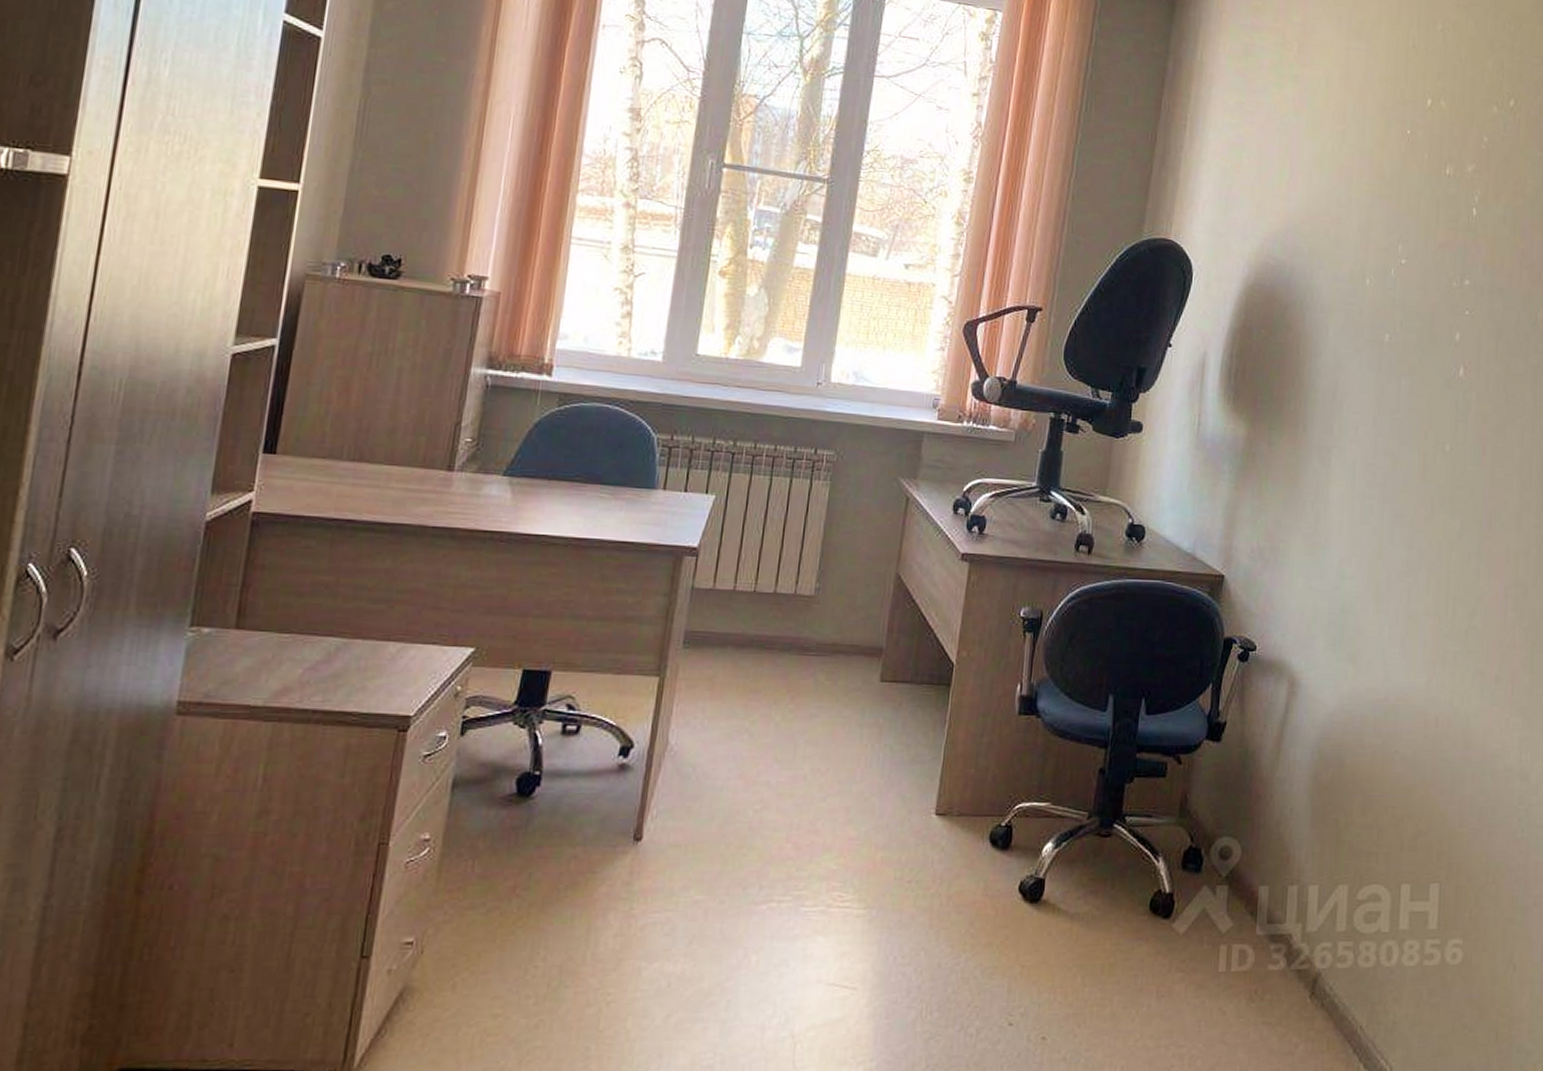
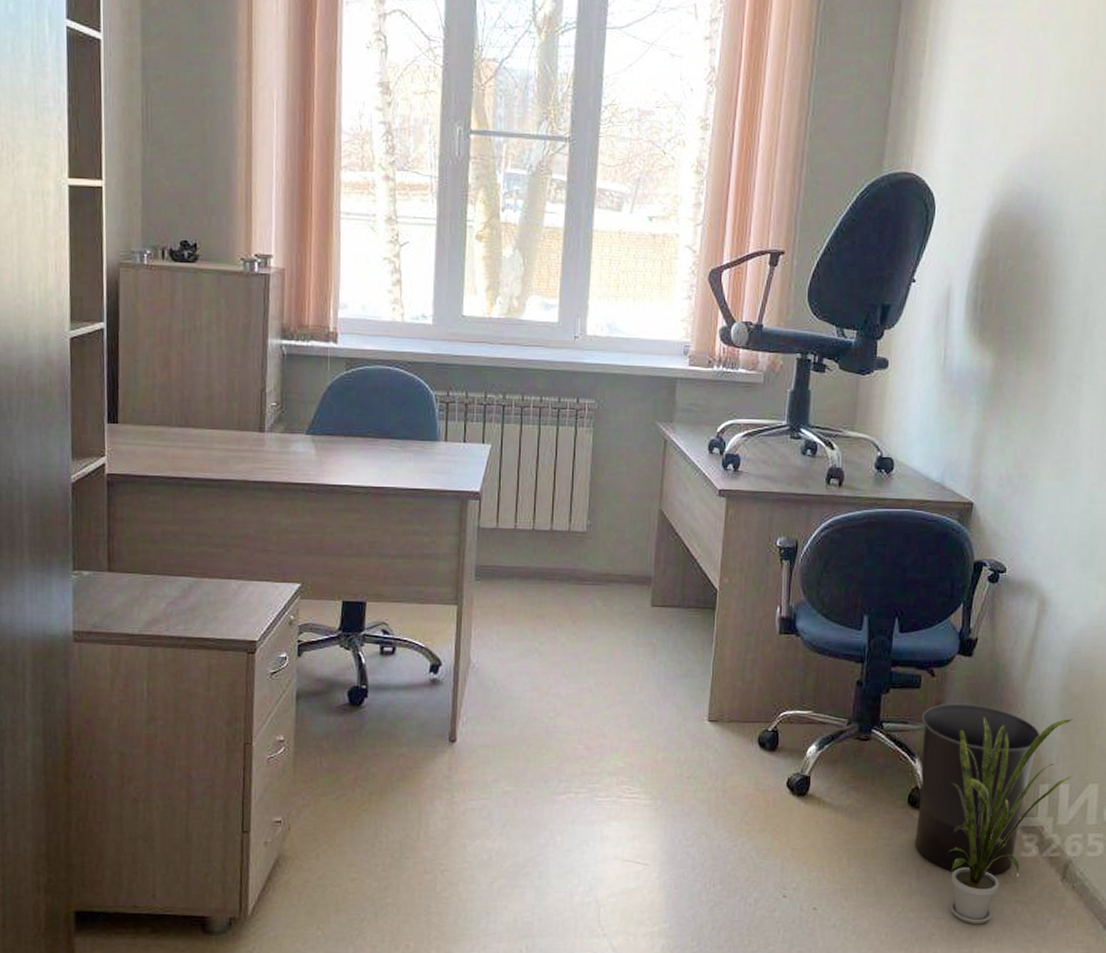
waste bin: none [1156,794,1289,992] -> present [915,703,1040,875]
house plant: none [1191,810,1323,1053] -> present [948,718,1073,925]

